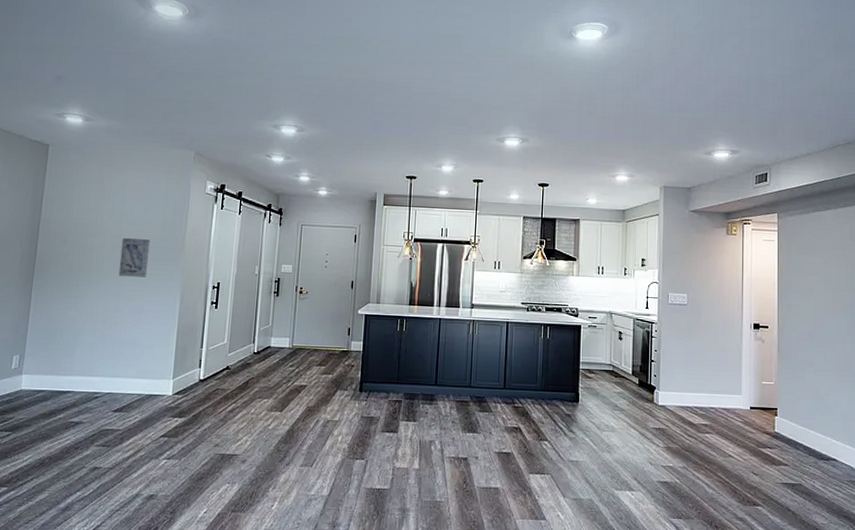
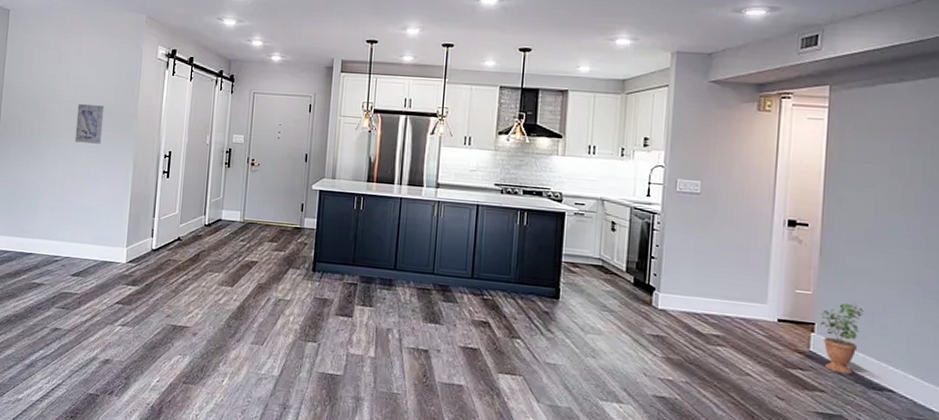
potted plant: none [781,390,811,449] -> present [820,303,863,374]

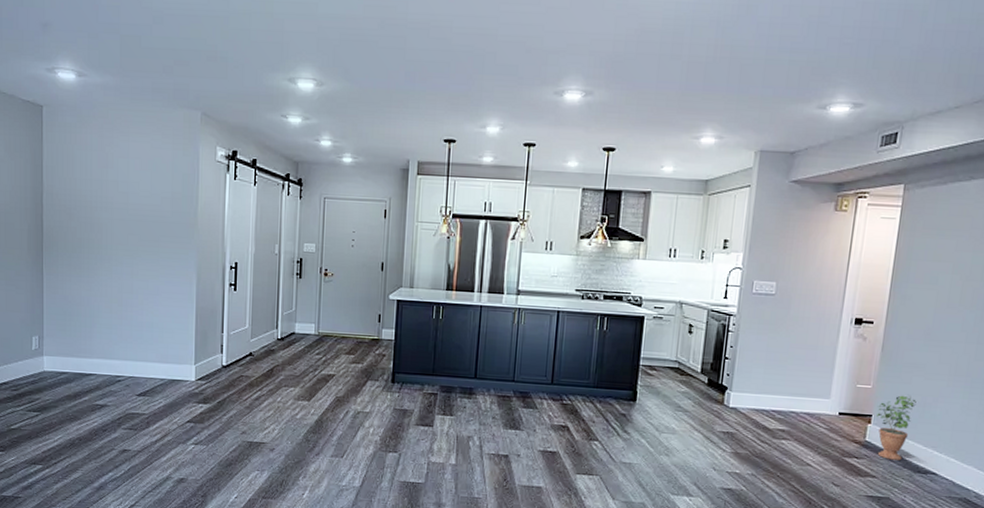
wall art: present [75,104,104,144] -> none [130,212,160,256]

